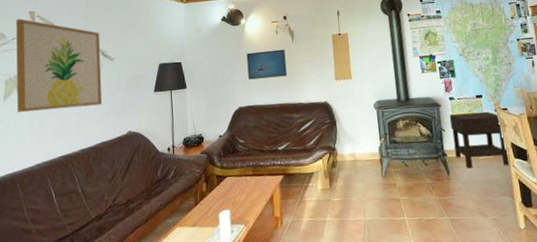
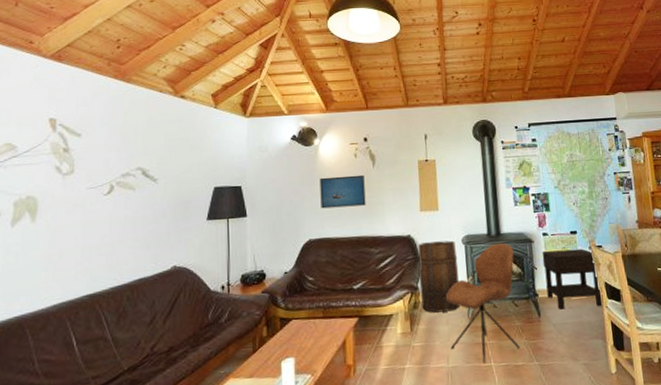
wall art: present [16,18,103,112] -> none [29,127,142,242]
wooden barrel: none [334,106,373,171] -> present [418,240,459,313]
chair: none [360,107,431,218] -> present [445,242,520,364]

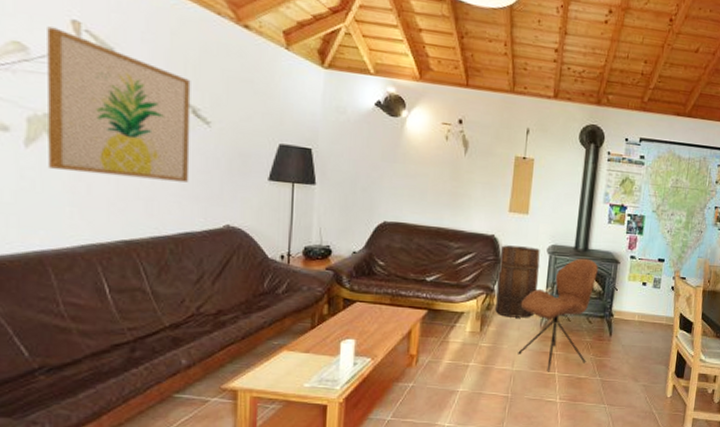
wall art: none [29,127,142,242] -> present [47,26,191,182]
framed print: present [319,174,366,209] -> none [401,155,454,195]
nightstand: present [542,248,604,310] -> none [622,273,676,336]

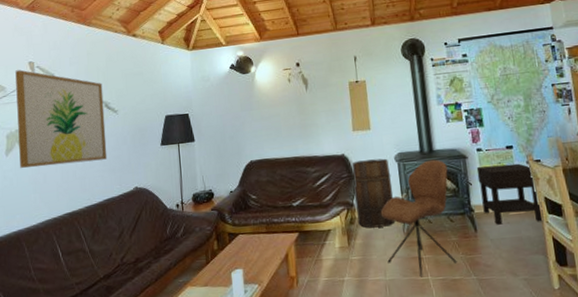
nightstand: none [622,273,676,336] -> present [476,163,544,225]

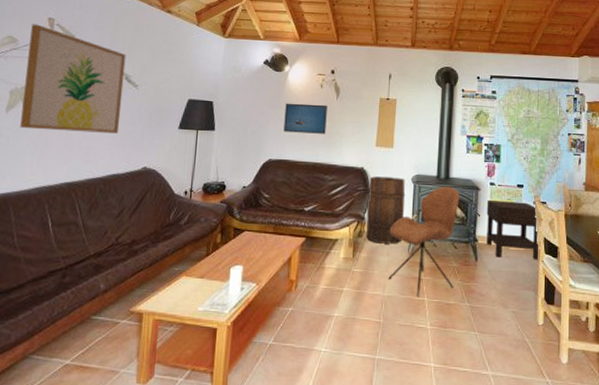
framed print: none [257,98,301,132] -> present [284,103,327,134]

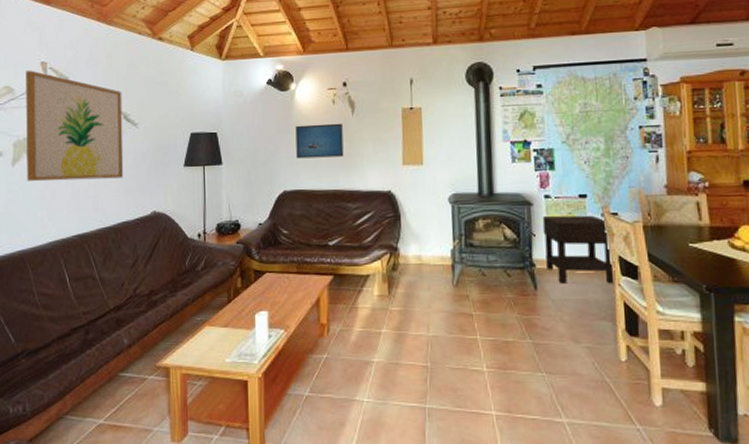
wooden barrel: present [366,176,406,244] -> none [399,198,444,277]
chair: present [388,186,460,298] -> none [427,204,511,336]

